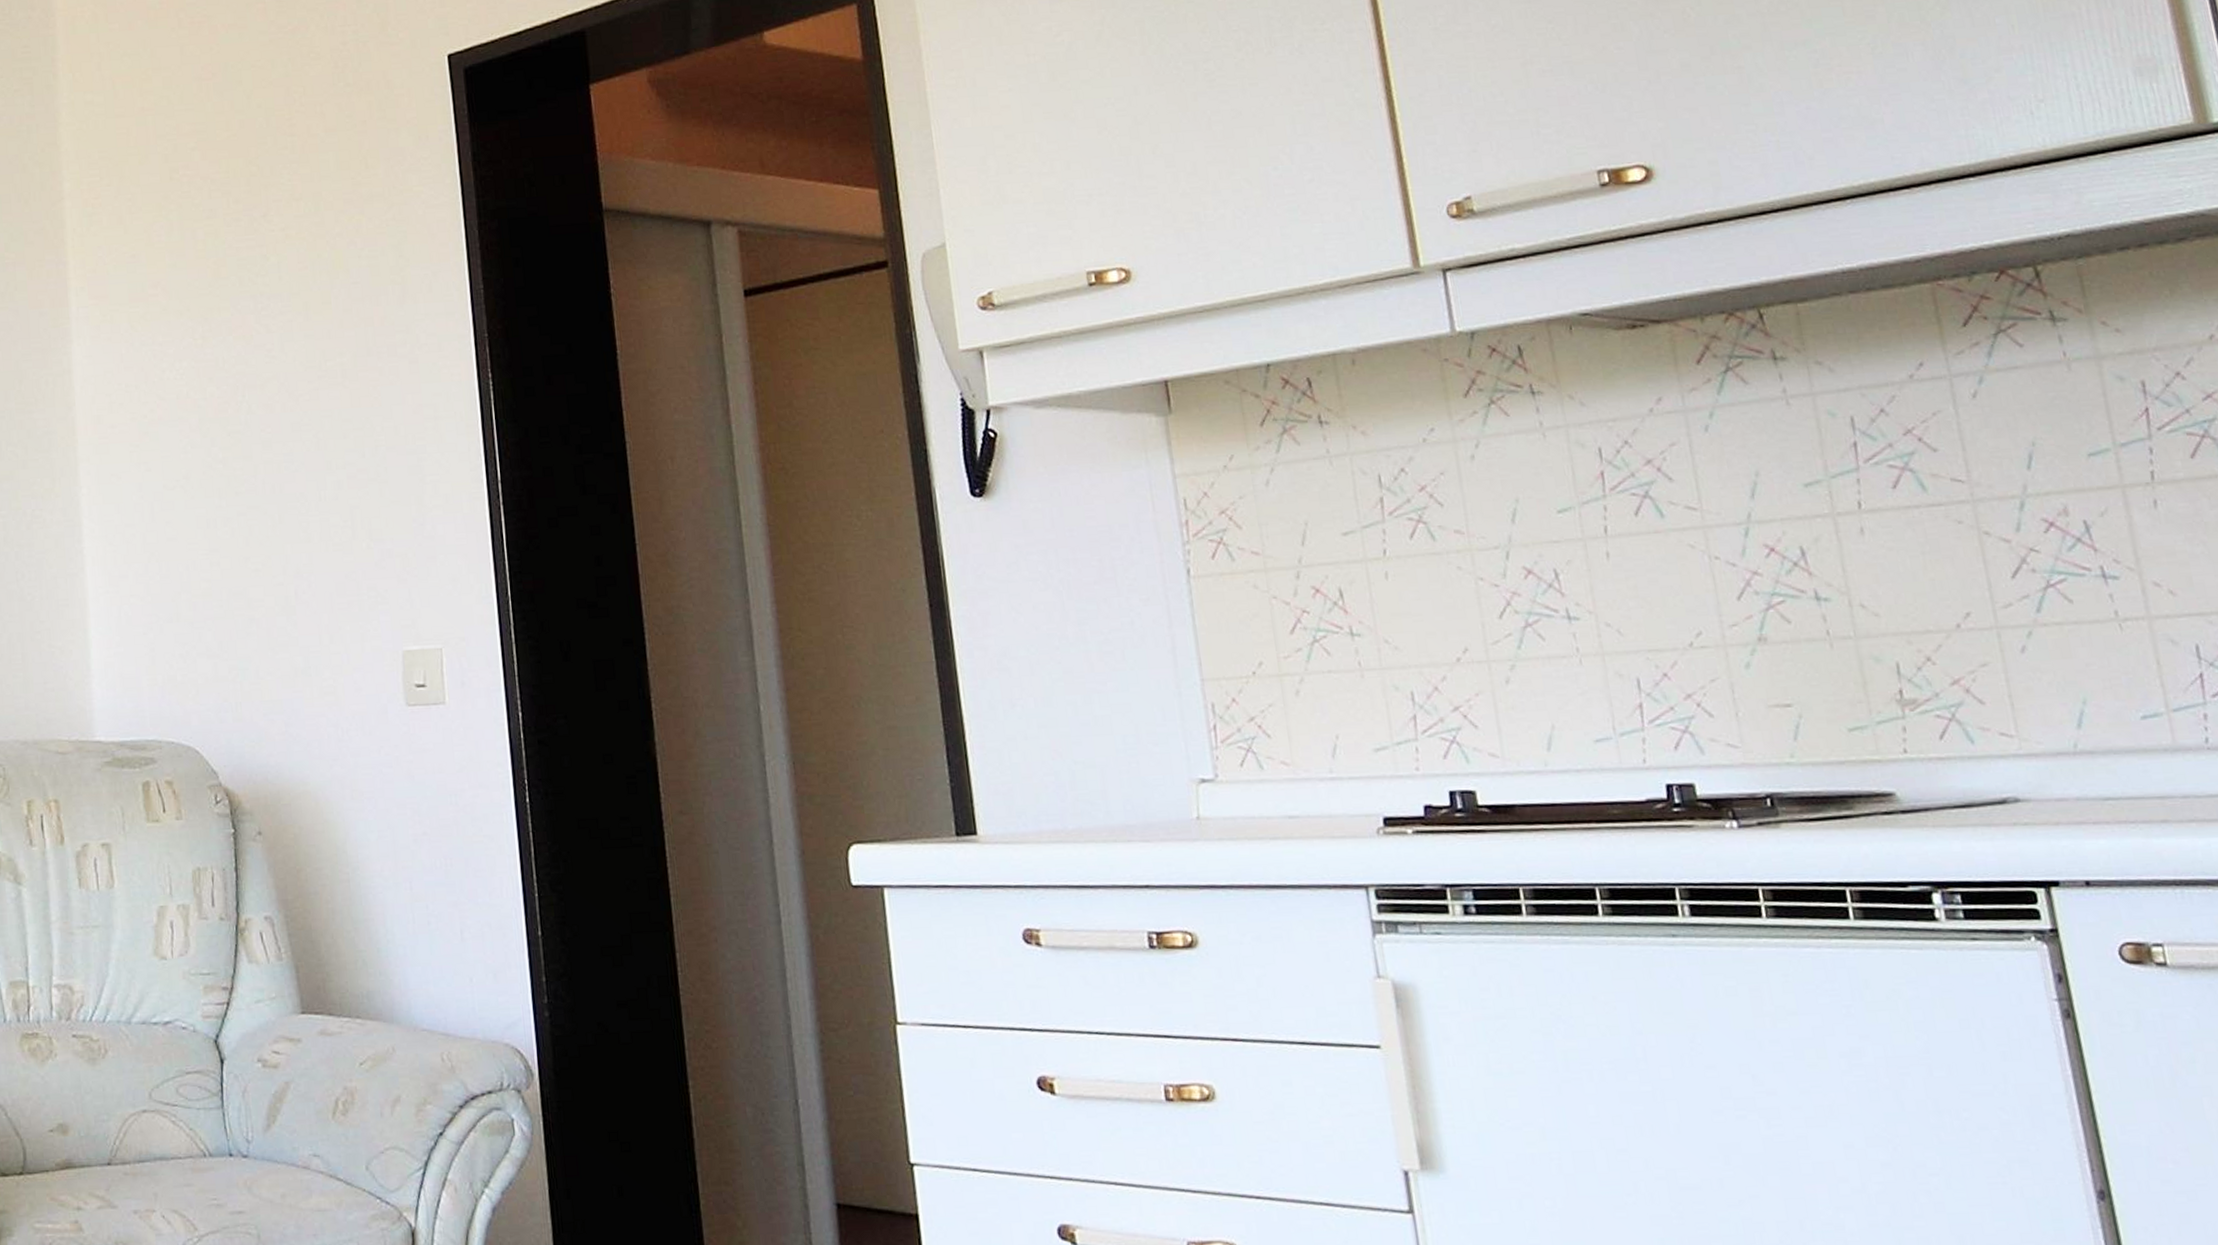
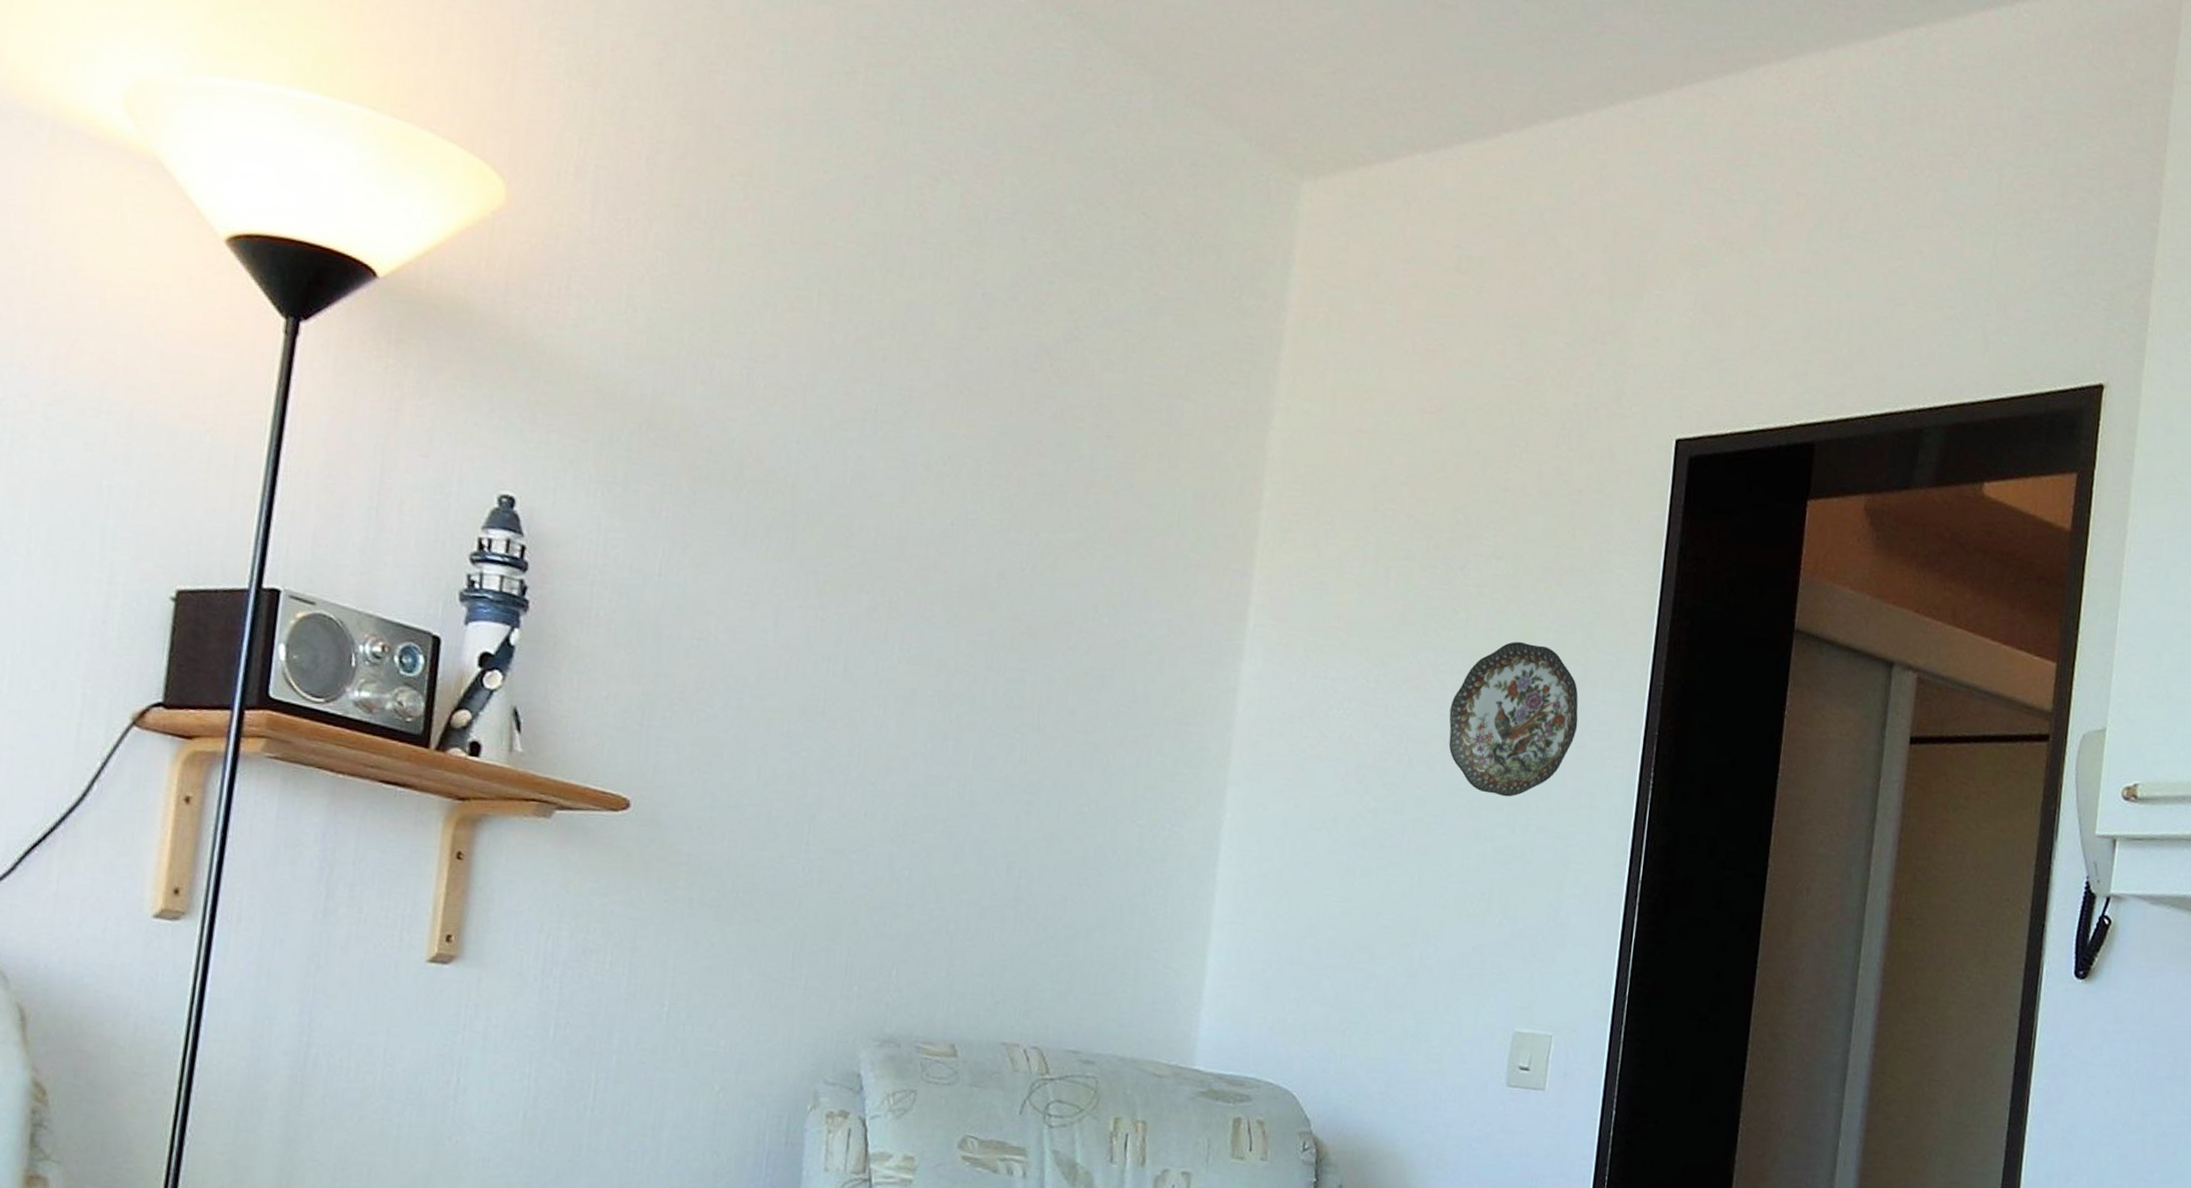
decorative plate: none [278,273,407,424] -> present [1448,641,1578,797]

